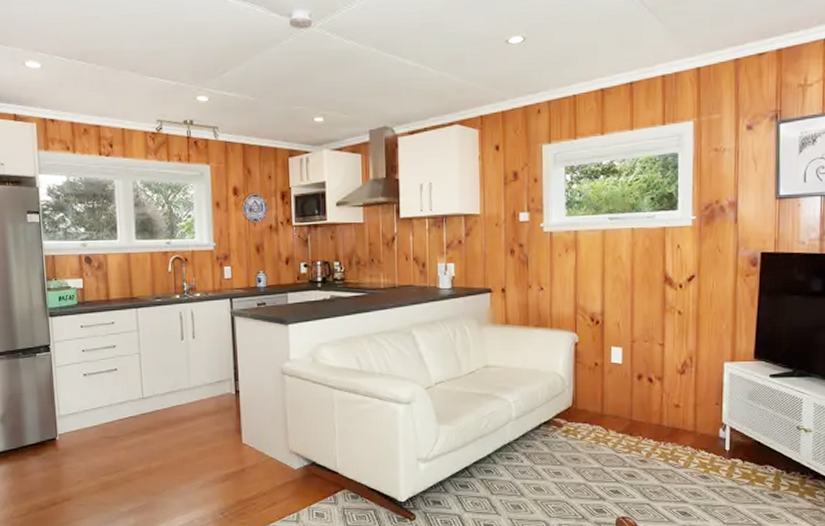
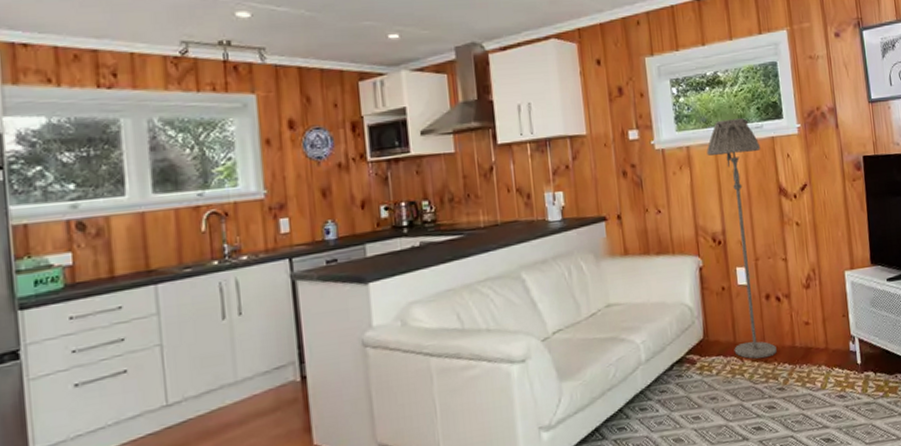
floor lamp: none [594,207,650,432] -> present [706,118,777,359]

